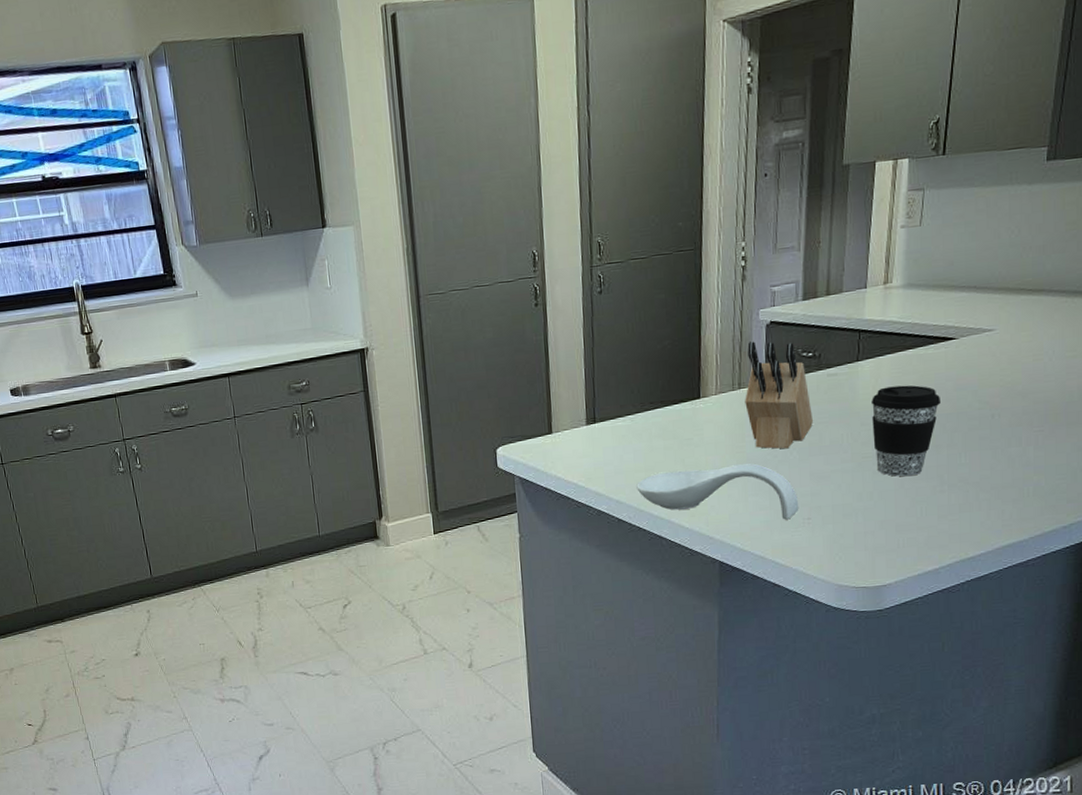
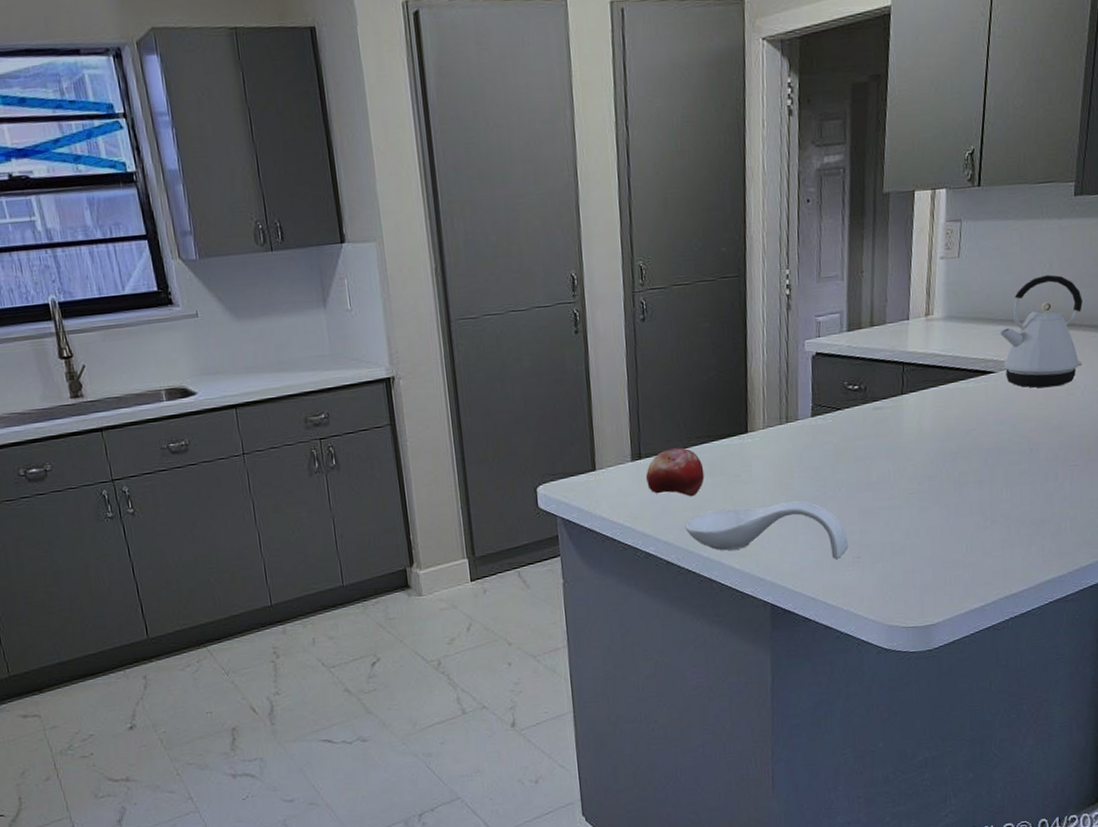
fruit: none [599,412,657,459] -> present [645,447,705,497]
knife block: present [745,341,813,449] -> none [792,373,860,486]
coffee cup: present [872,385,940,477] -> none [916,419,982,513]
kettle: none [961,240,1053,354] -> present [999,275,1083,388]

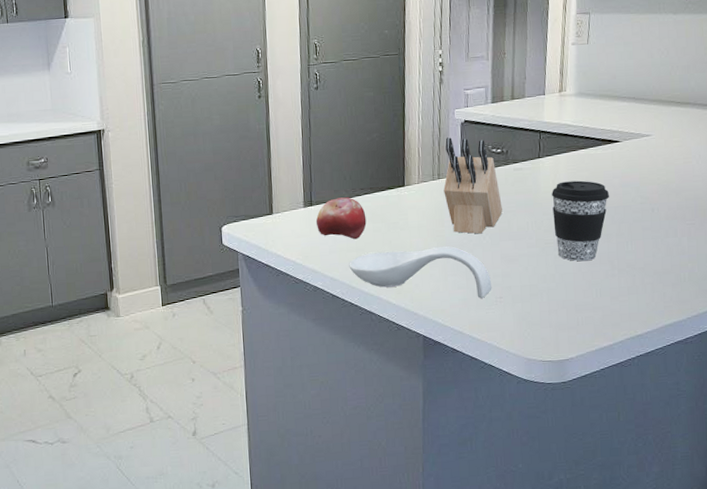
knife block: none [792,373,860,486] -> present [443,137,502,234]
coffee cup: none [916,419,982,513] -> present [552,180,609,262]
kettle: present [999,275,1083,388] -> none [623,60,697,156]

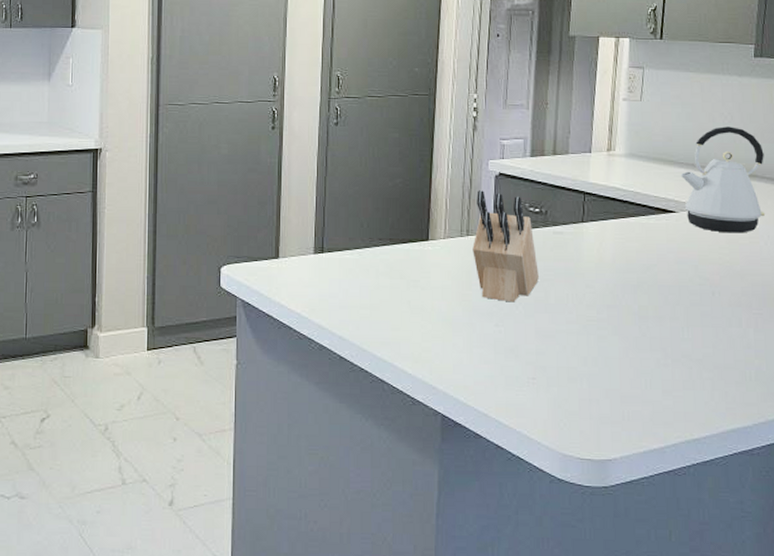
fruit: present [315,197,367,240] -> none [326,246,383,296]
spoon rest: present [349,246,492,298] -> none [361,312,524,377]
coffee cup: present [552,180,609,262] -> none [596,251,662,346]
kettle: none [623,60,697,156] -> present [680,126,766,233]

